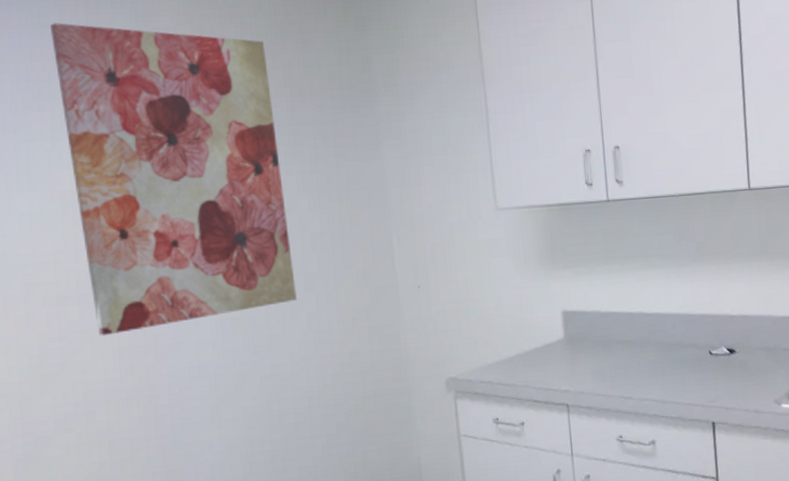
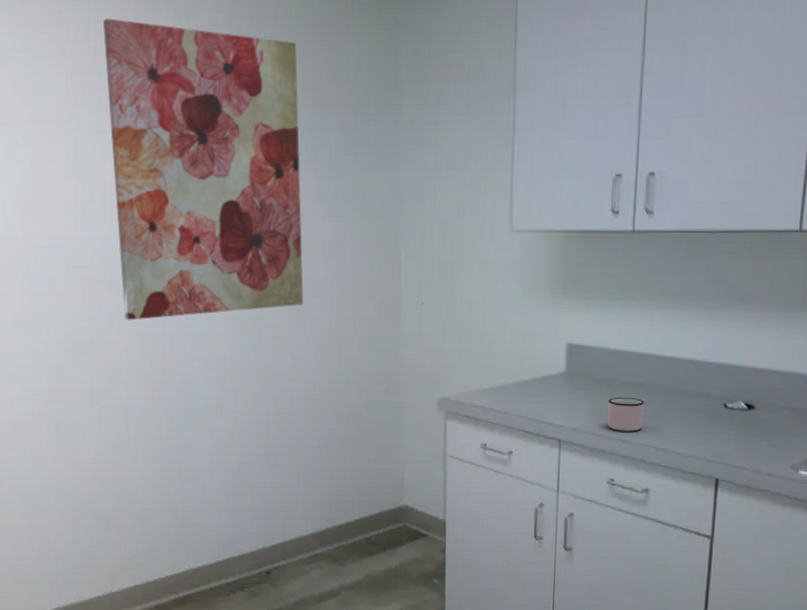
mug: none [607,355,641,389] -> present [608,396,644,432]

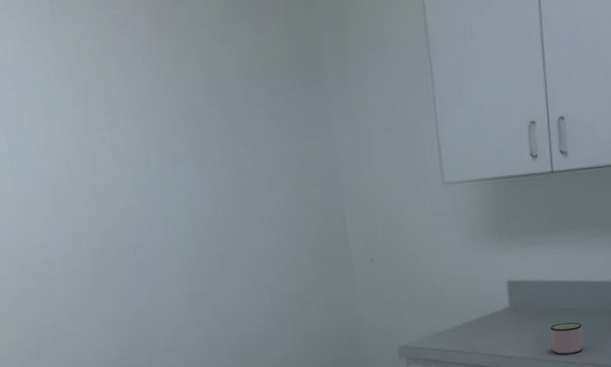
wall art: present [102,18,303,320] -> none [18,15,259,312]

